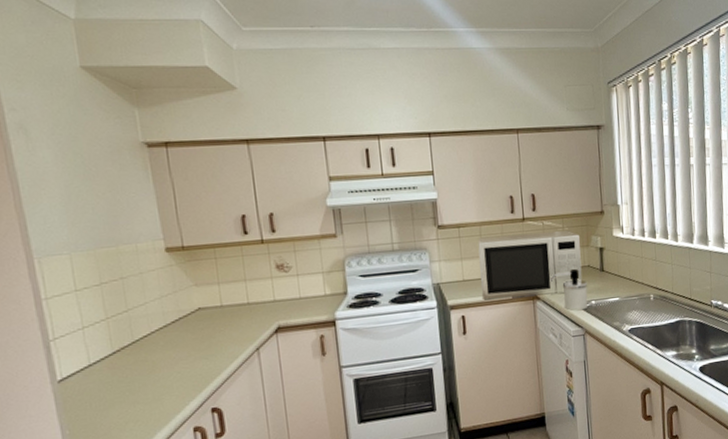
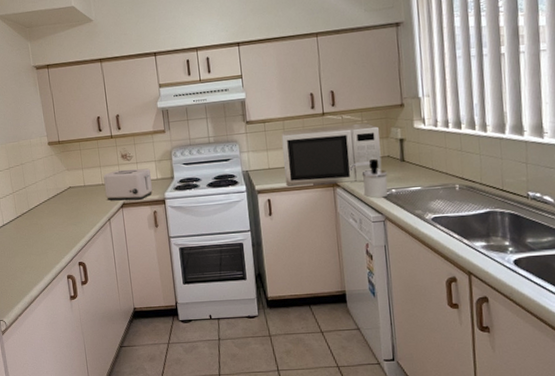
toaster: none [249,282,319,324] -> present [103,168,153,201]

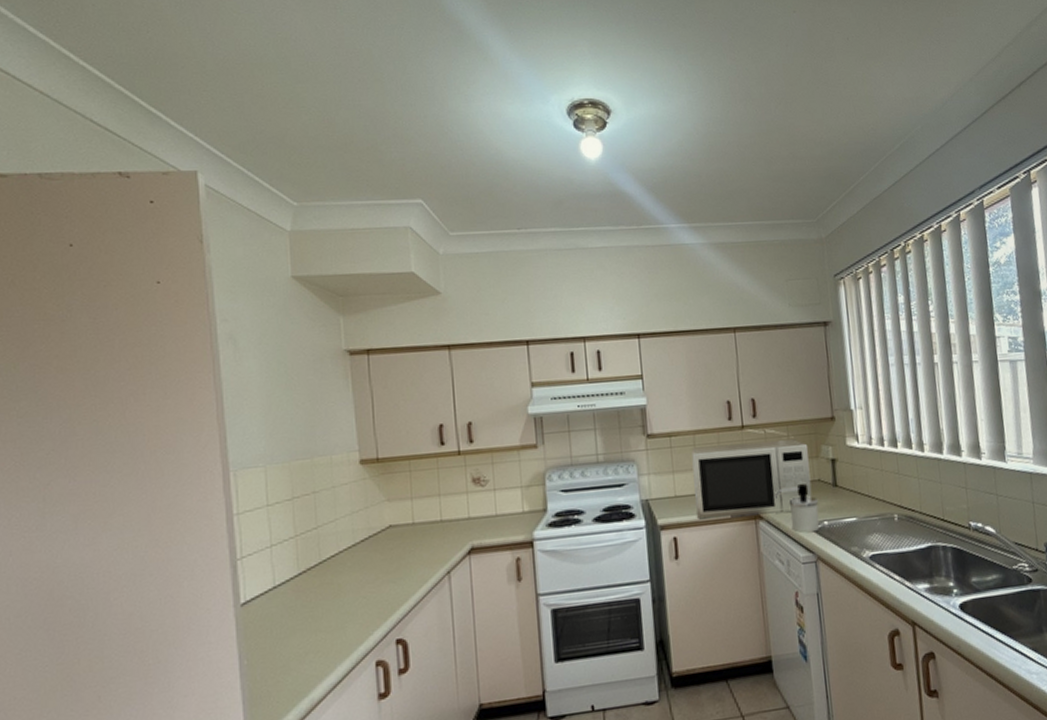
toaster: present [103,168,153,201] -> none [443,497,516,544]

